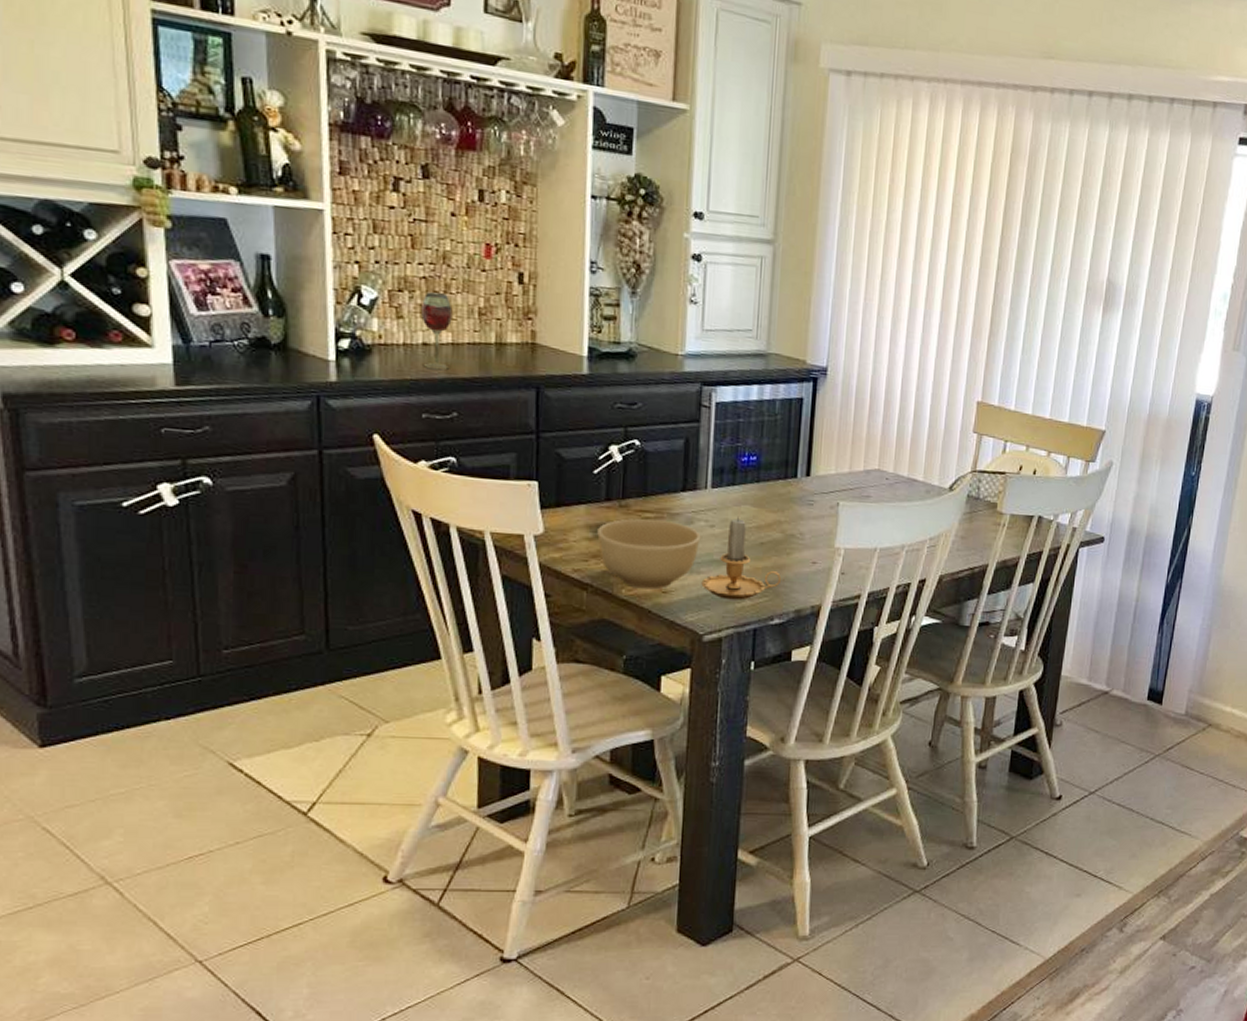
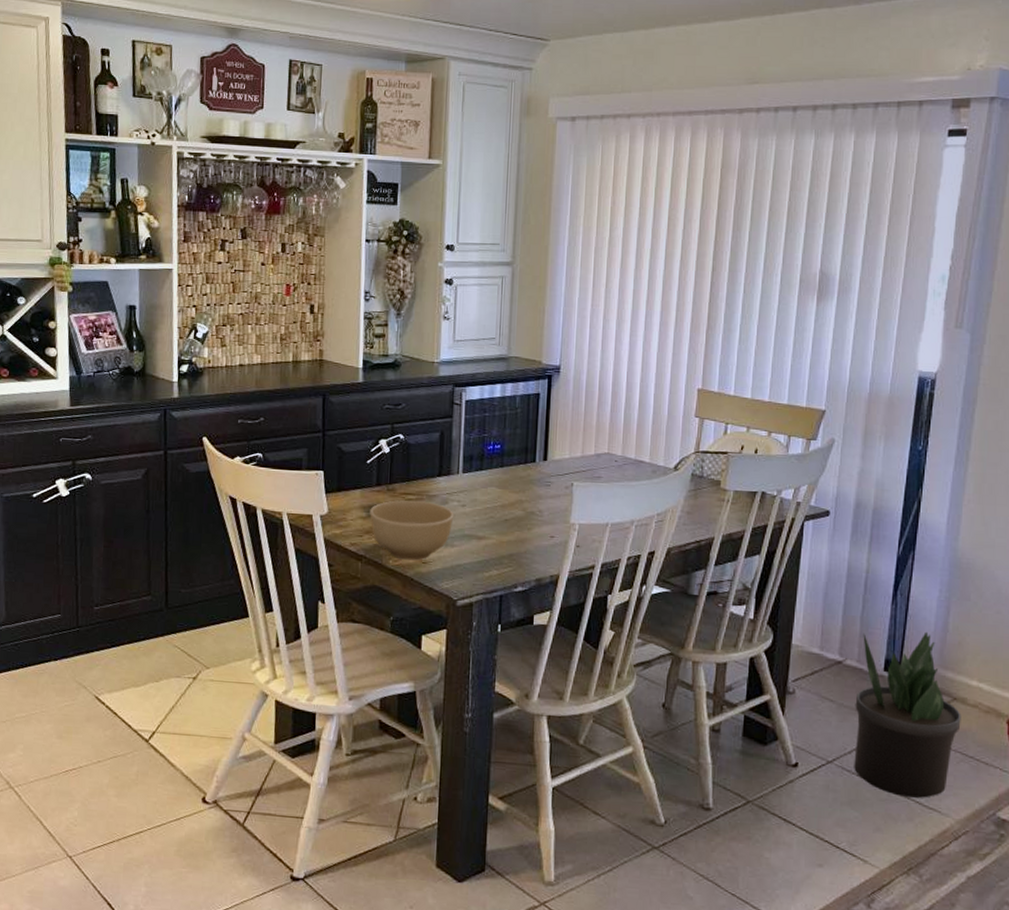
wineglass: present [421,292,453,371] -> none [239,325,262,385]
candlestick: present [701,516,781,600] -> none [455,496,523,570]
planter: none [1114,659,1215,823] -> present [854,631,961,798]

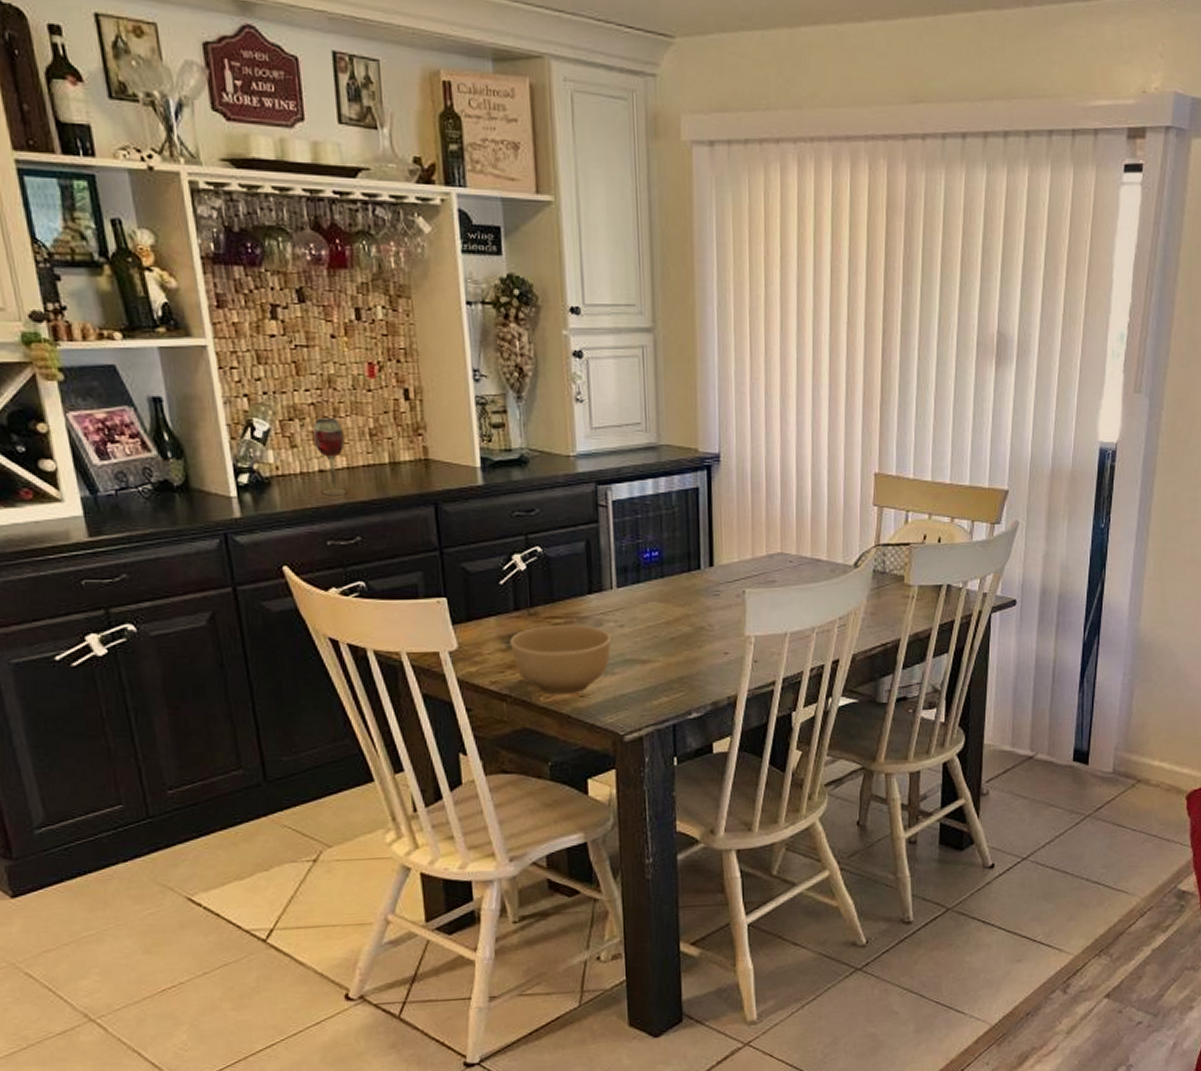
wineglass: none [239,325,262,385] -> present [313,418,348,496]
planter: present [854,631,961,798] -> none [1047,716,1145,883]

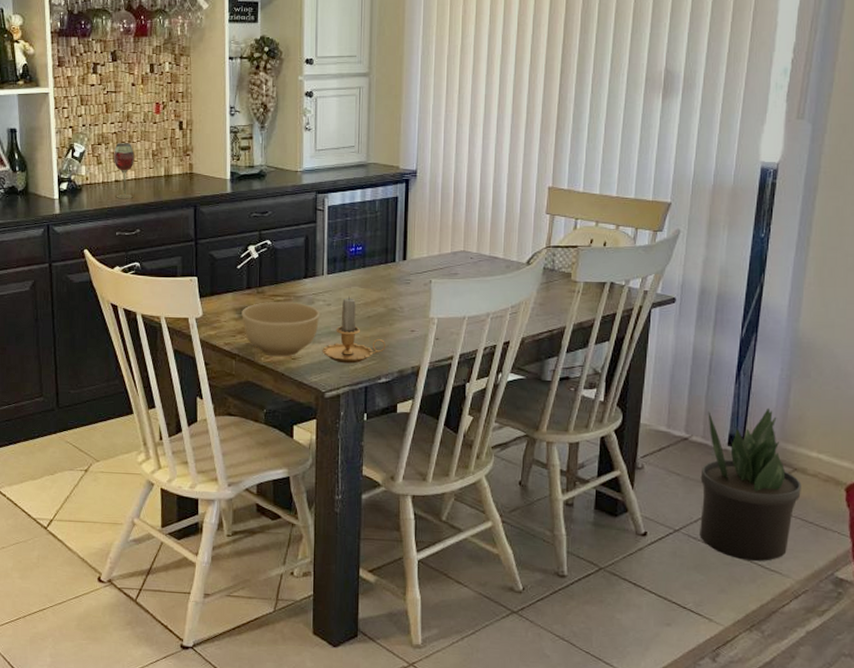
candlestick: none [617,613,694,698] -> present [322,295,385,364]
planter: none [1047,716,1145,883] -> present [700,407,802,561]

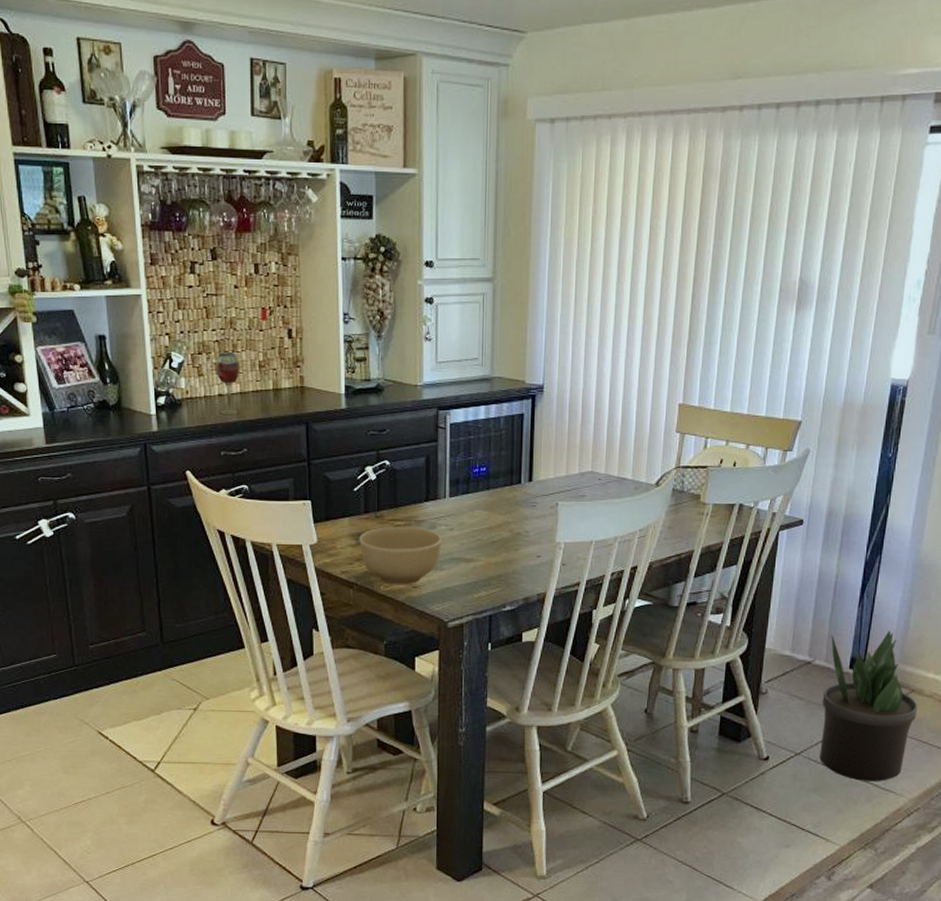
candlestick: present [322,295,385,364] -> none [444,519,510,592]

